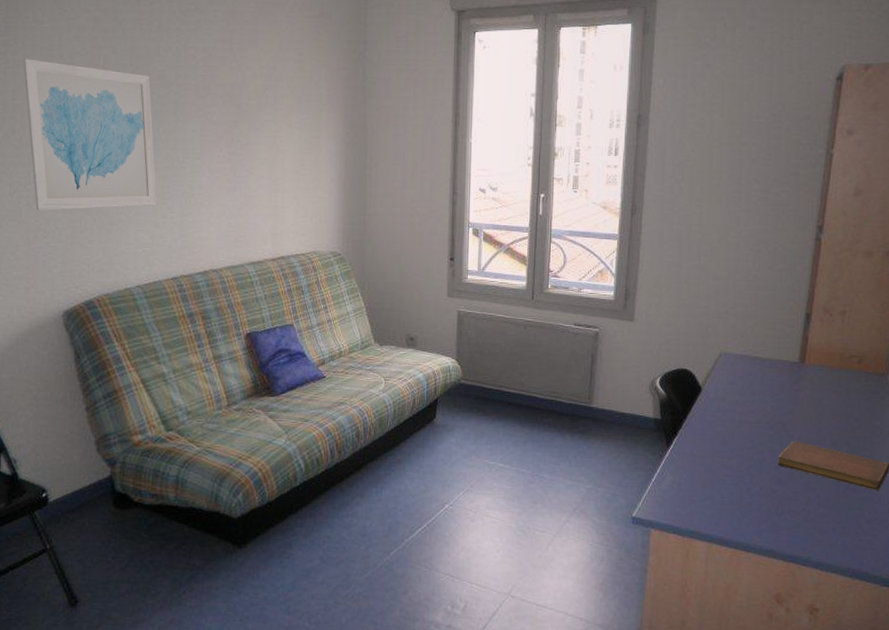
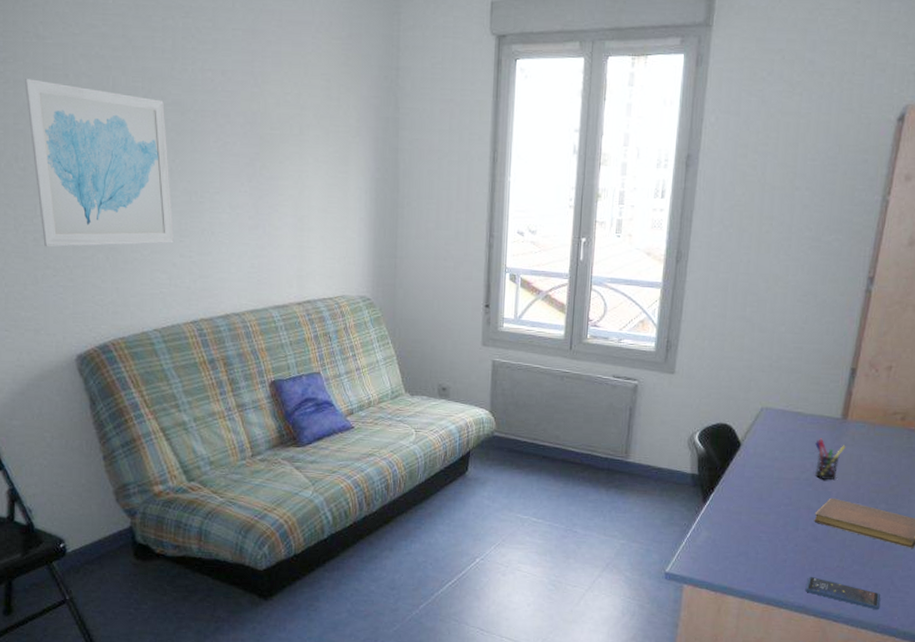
smartphone: none [772,519,849,554] -> present [805,576,881,610]
pen holder: none [775,382,805,423] -> present [815,438,846,480]

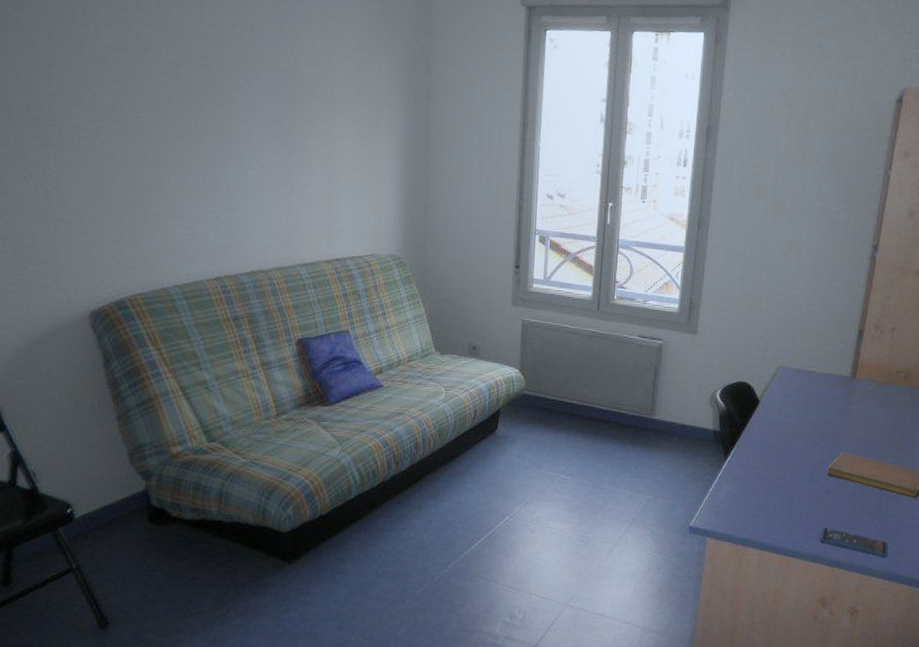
wall art: present [24,79,174,247] -> none [39,26,198,200]
pen holder: present [815,438,846,480] -> none [827,395,855,435]

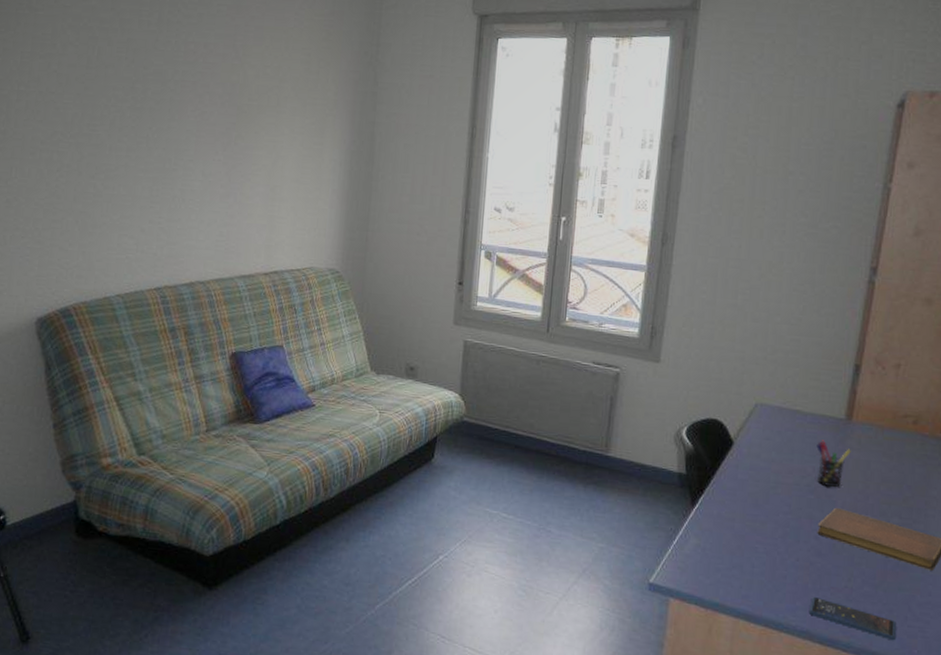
pen holder: none [827,395,855,435] -> present [816,440,851,487]

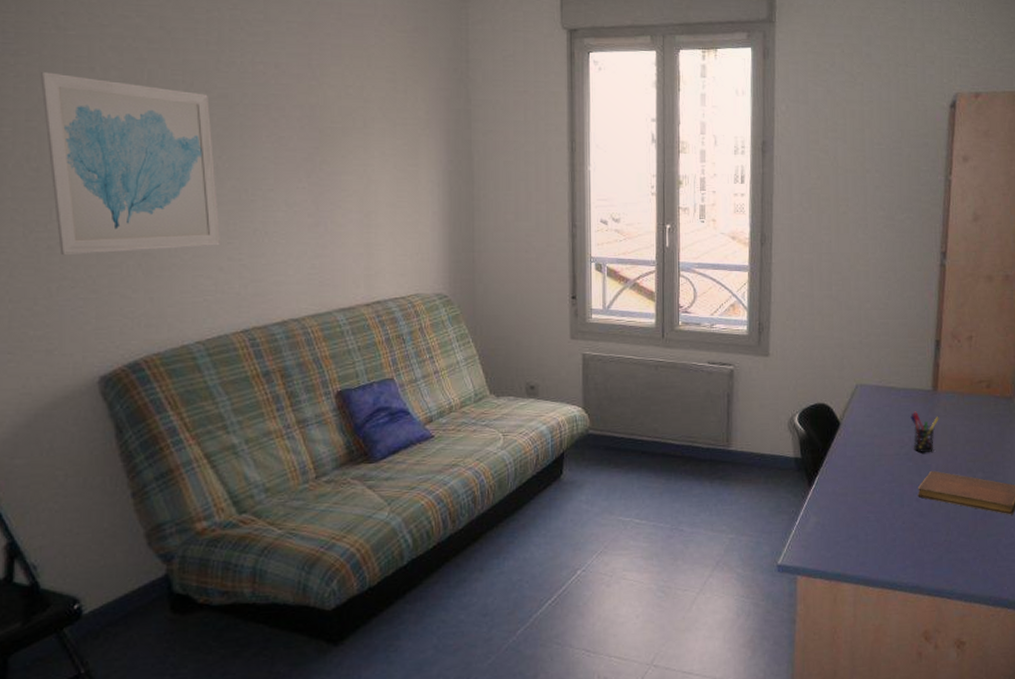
wall art: none [13,47,146,210] -> present [40,72,220,256]
smartphone: present [808,596,897,641] -> none [917,553,990,582]

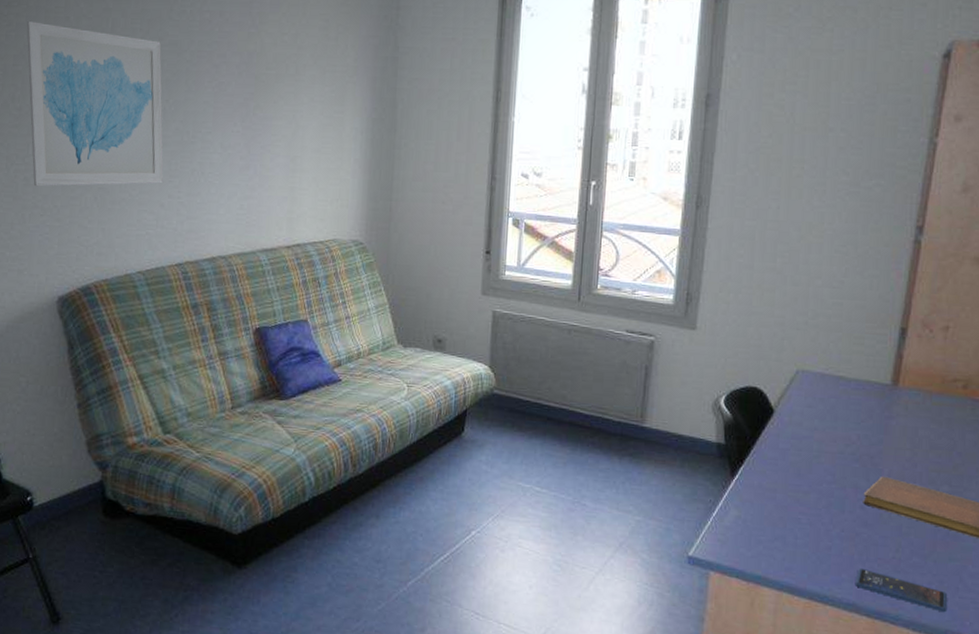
pen holder: present [910,411,939,452] -> none [861,406,897,455]
smartphone: none [917,553,990,582] -> present [854,567,948,613]

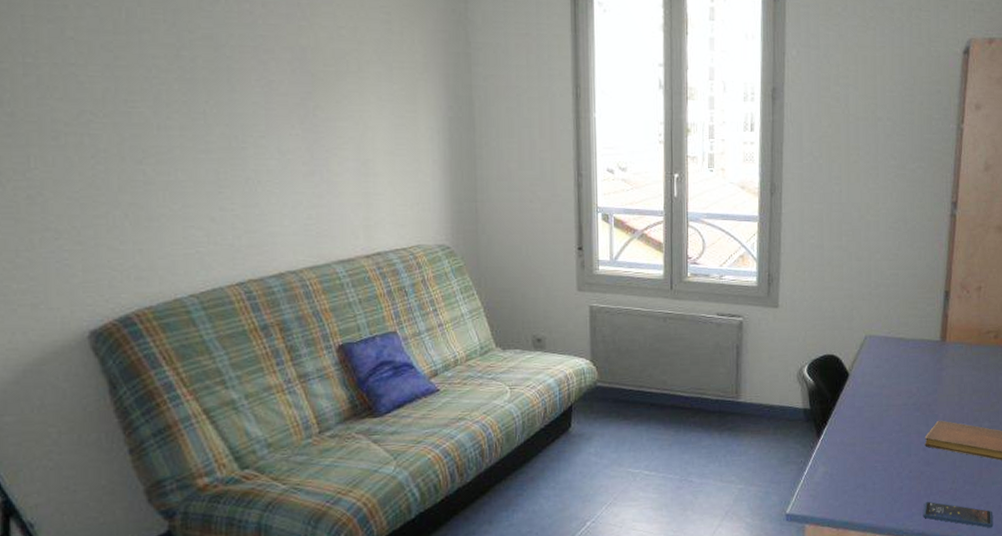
wall art: present [26,21,164,187] -> none [9,10,211,206]

